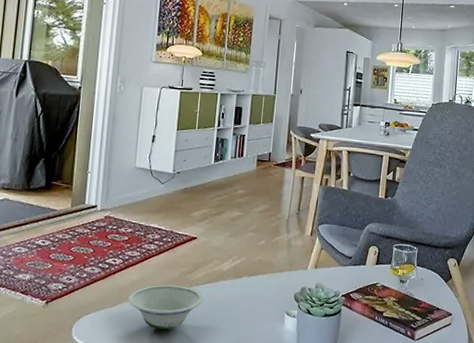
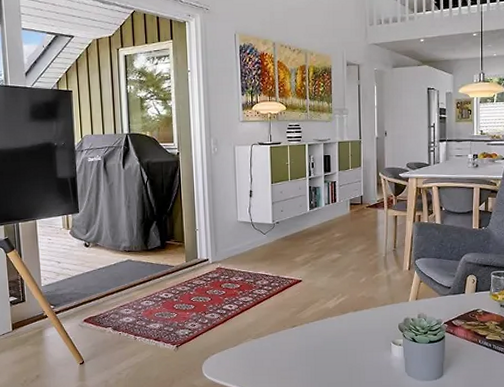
bowl: present [128,284,204,330] -> none [246,324,315,364]

